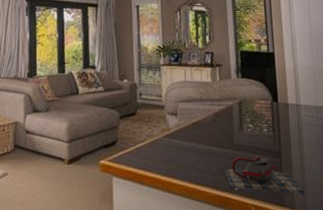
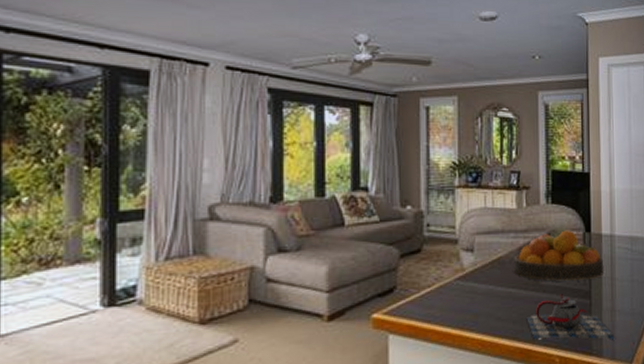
fruit bowl: none [210,100,292,142] -> present [513,230,604,281]

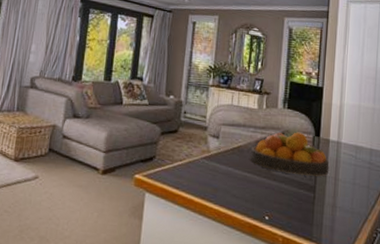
teapot: present [526,294,615,341] -> none [257,184,334,233]

